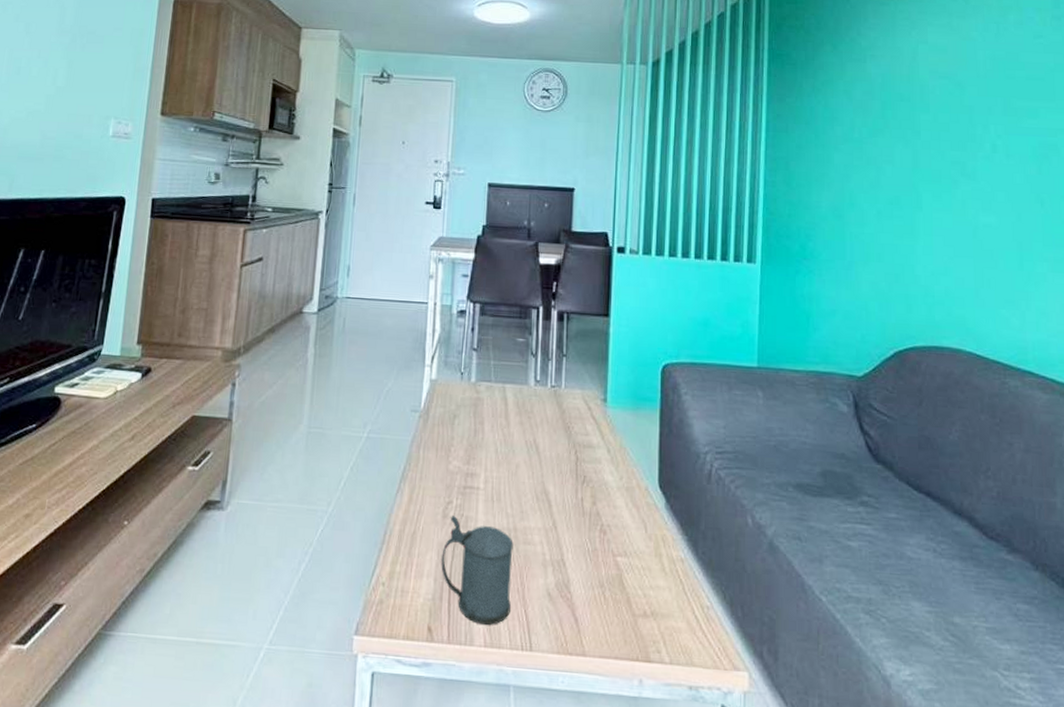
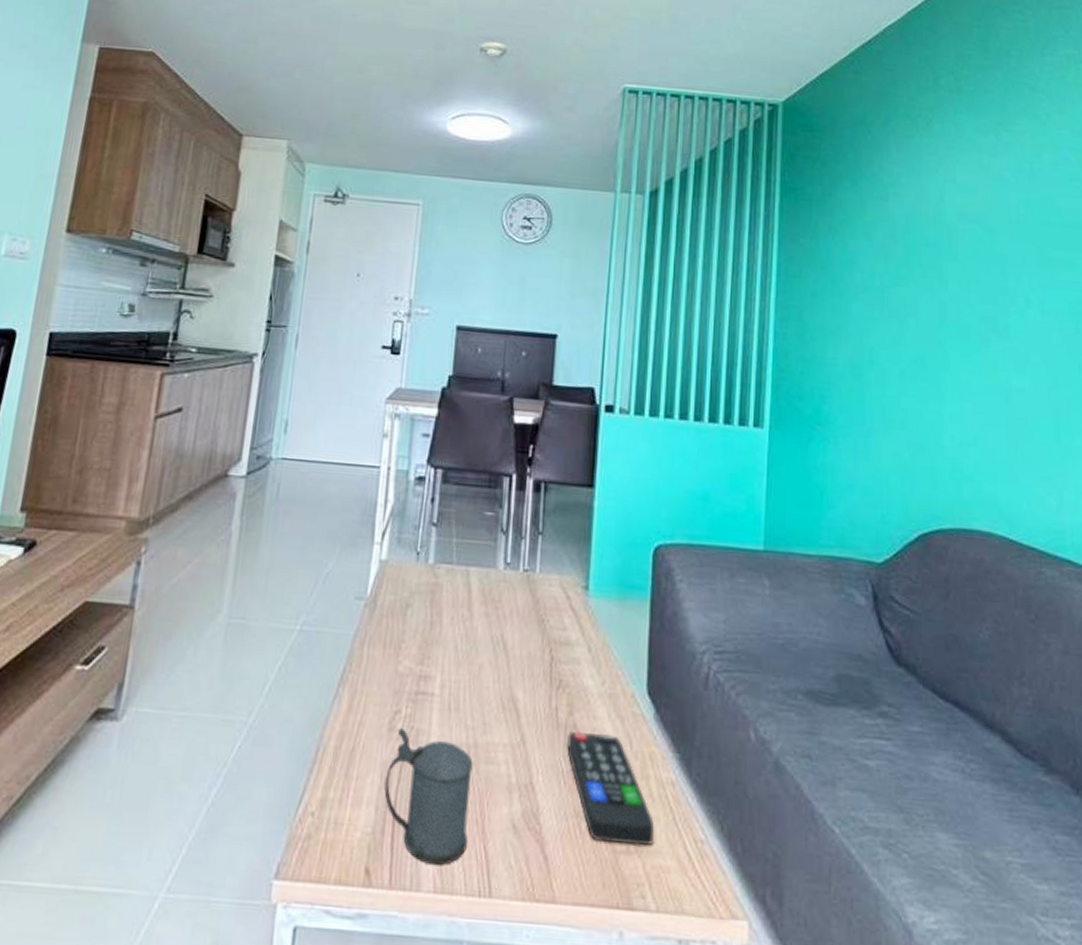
remote control: none [592,517,668,610] -> present [567,730,655,845]

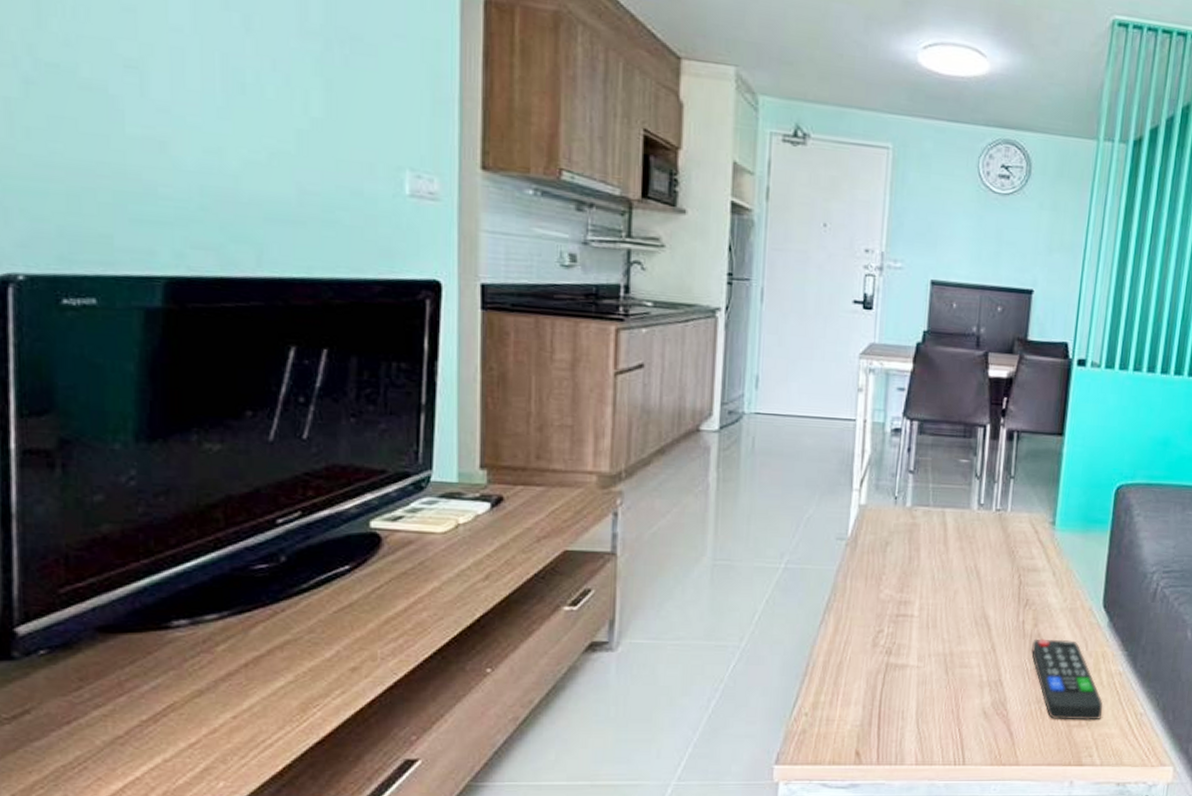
beer stein: present [384,728,473,865] -> none [870,644,949,745]

